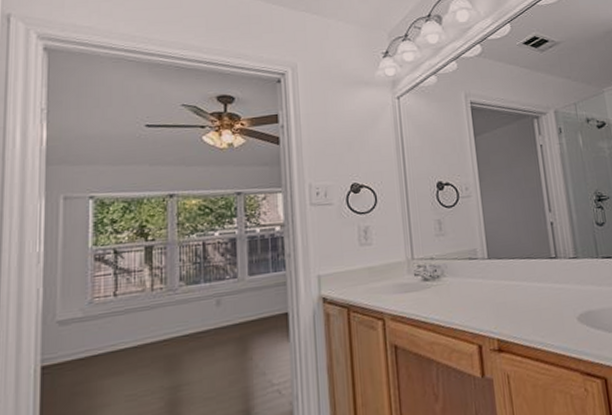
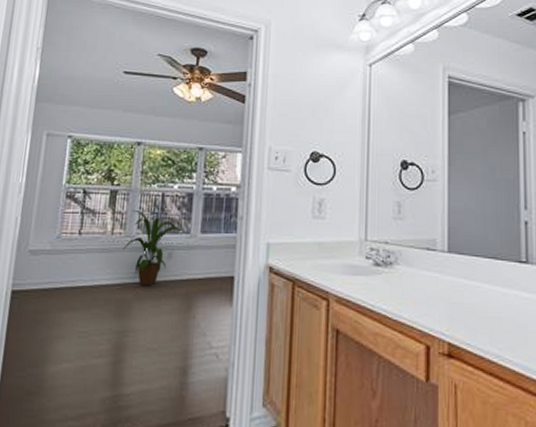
house plant: none [166,262,233,338] -> present [123,209,186,286]

